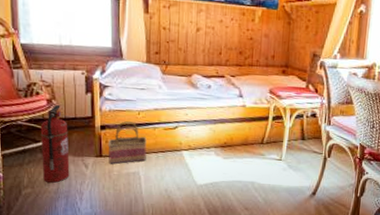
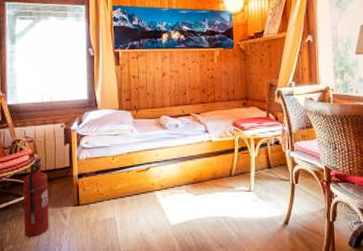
basket: present [108,121,147,164] -> none [85,167,121,212]

